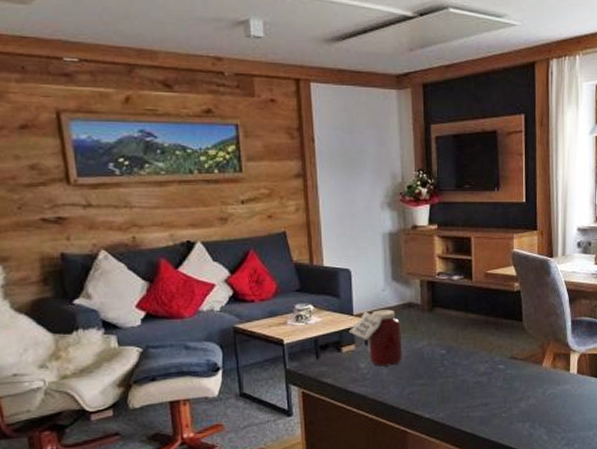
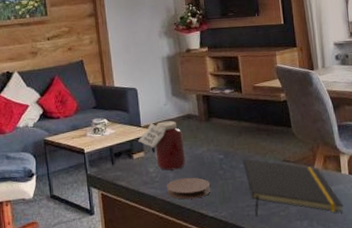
coaster: none [378,374,429,399] -> present [166,177,211,200]
notepad: none [467,354,568,418] -> present [243,158,343,217]

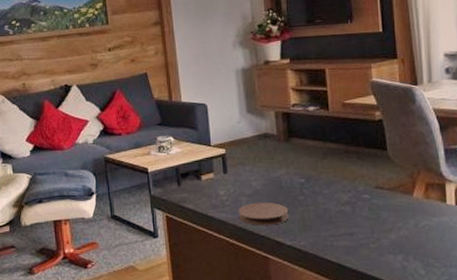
jar: present [138,121,186,171] -> none [207,140,261,194]
notepad: present [243,158,343,217] -> none [327,183,447,248]

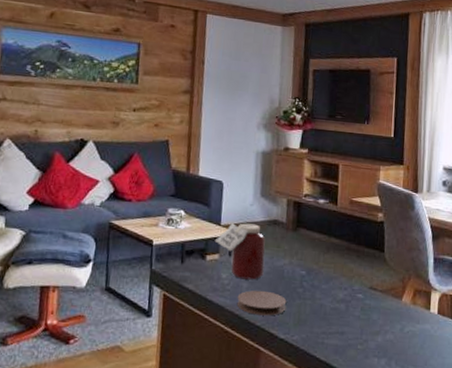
jar: none [207,140,261,194] -> present [214,223,266,280]

